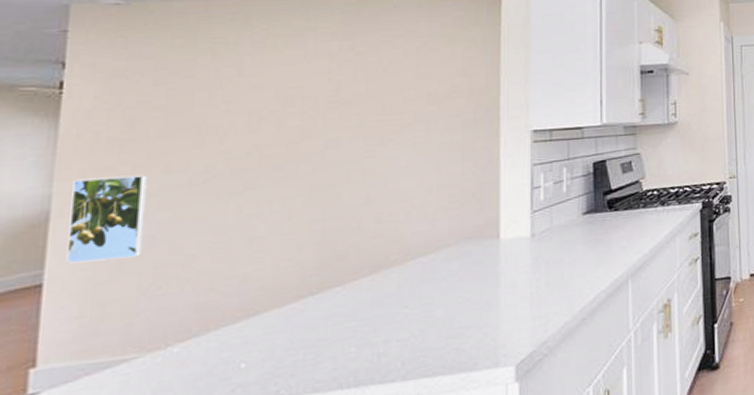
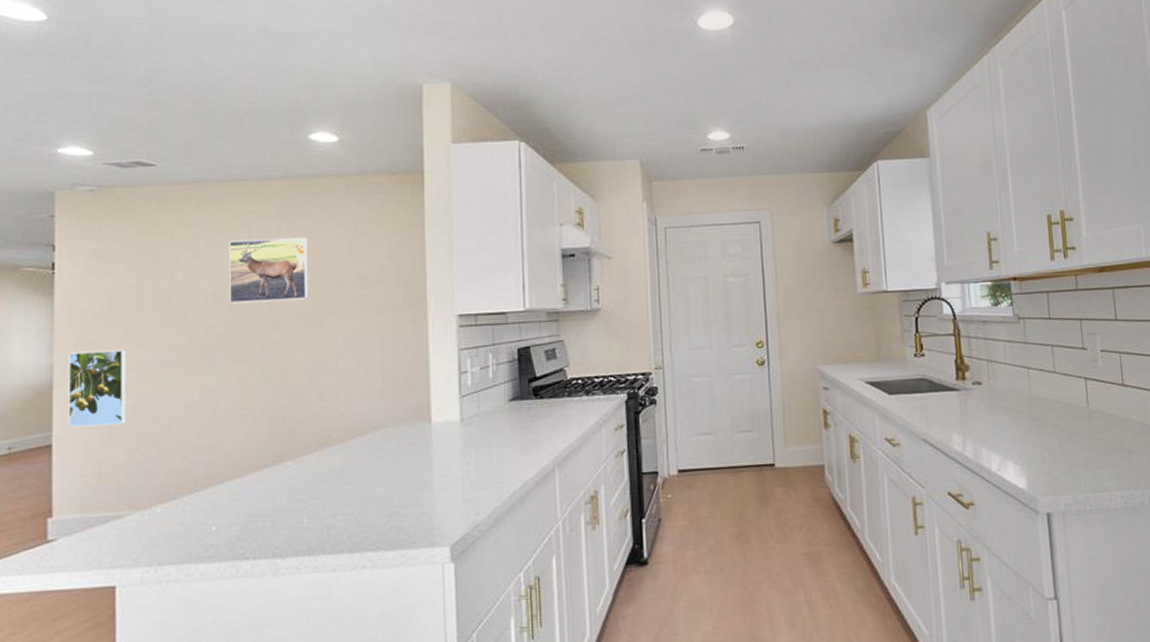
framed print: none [277,53,372,123] -> present [229,236,308,304]

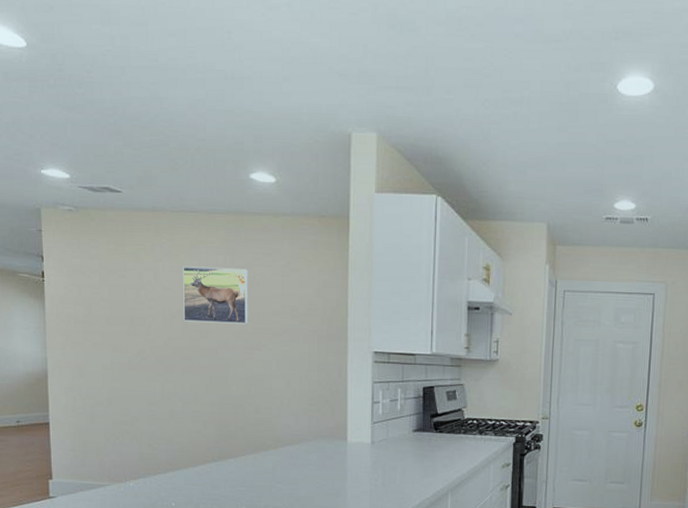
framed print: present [68,349,126,428] -> none [58,349,105,413]

